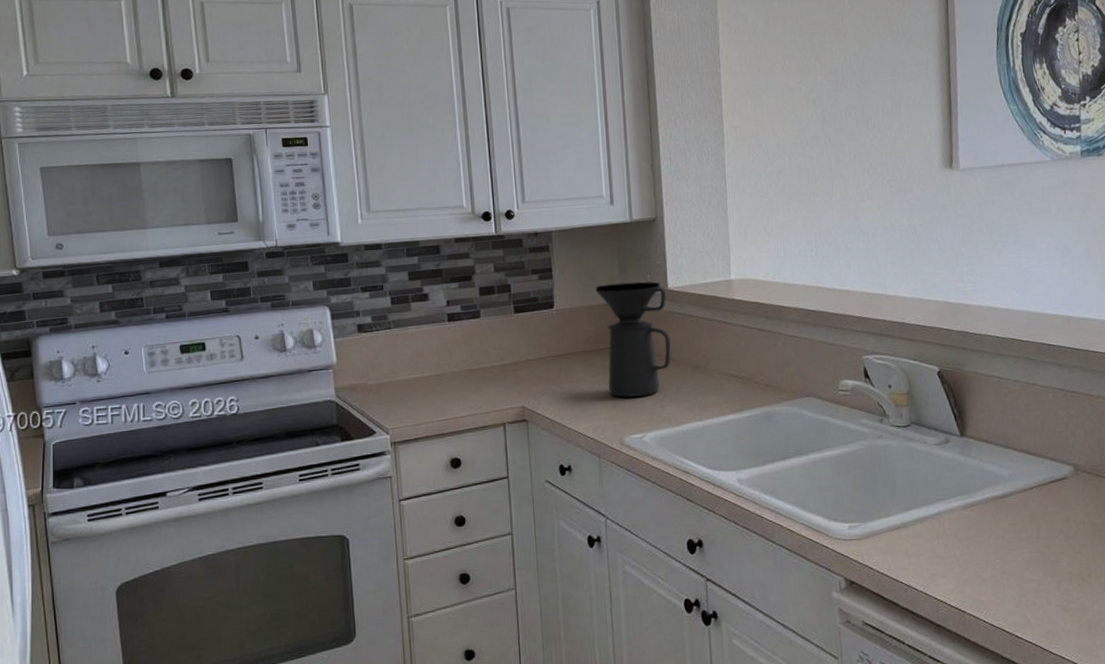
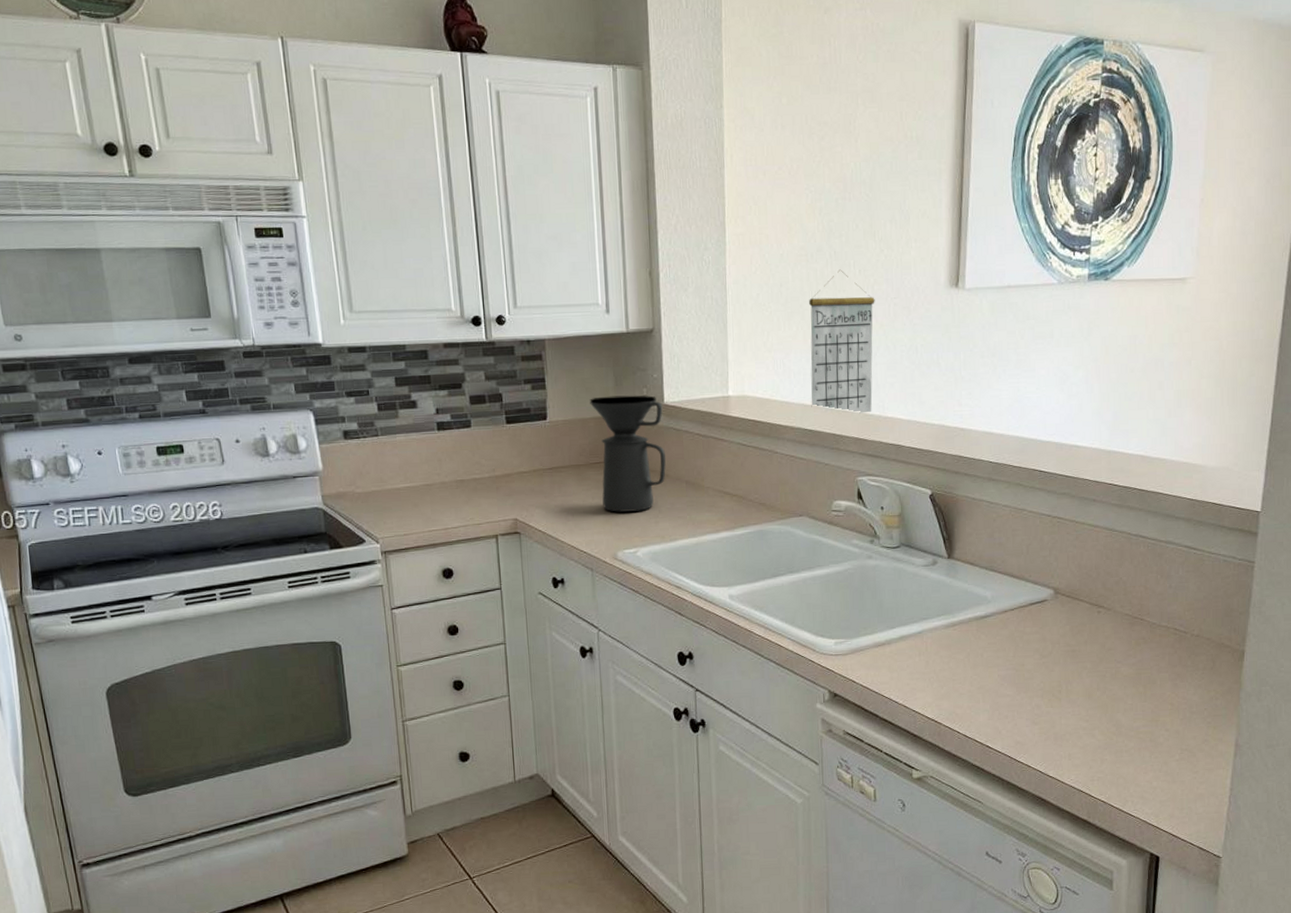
calendar: none [806,155,874,293] -> present [809,269,875,413]

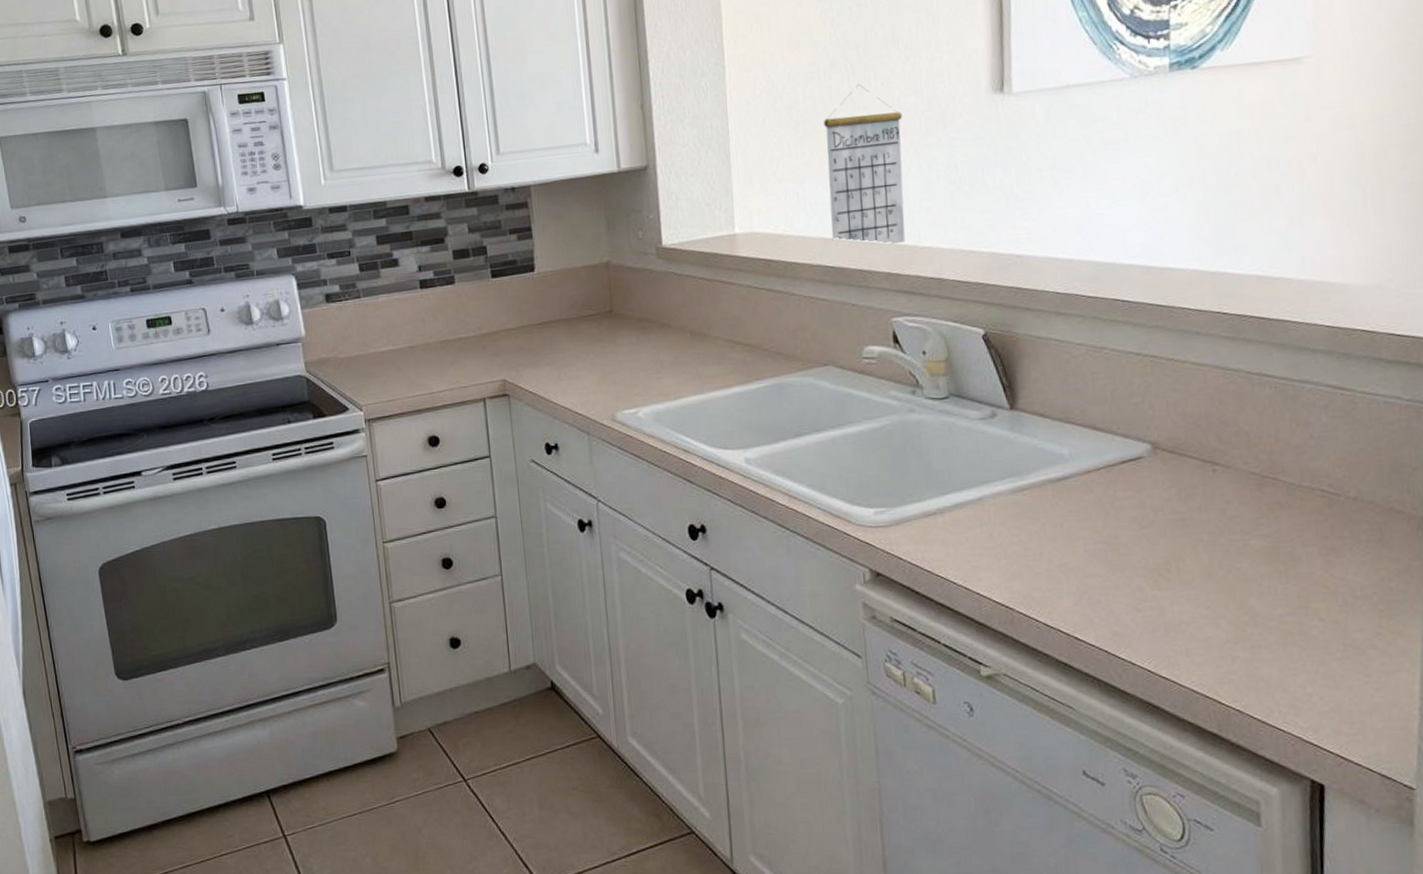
coffee maker: present [590,395,666,512] -> none [580,238,667,369]

